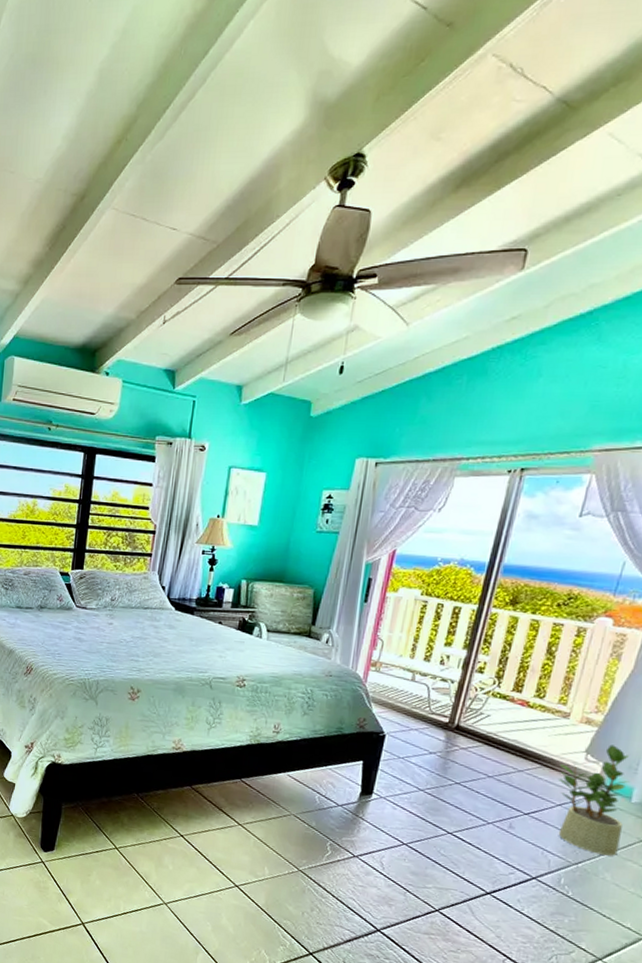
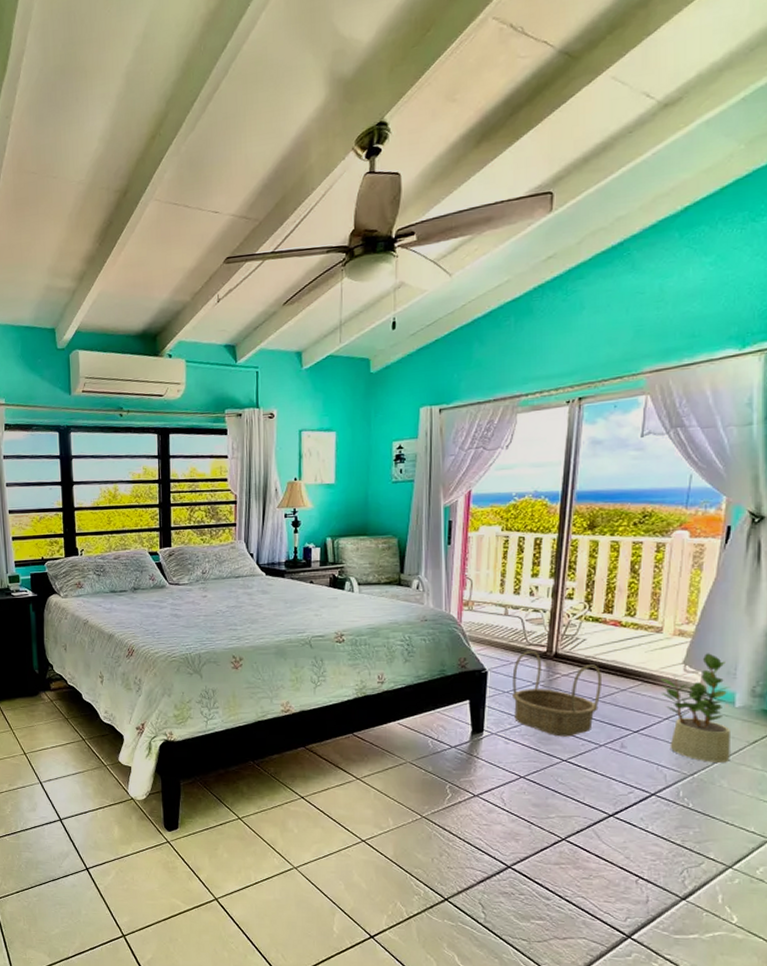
basket: none [405,719,501,810] -> present [512,651,601,737]

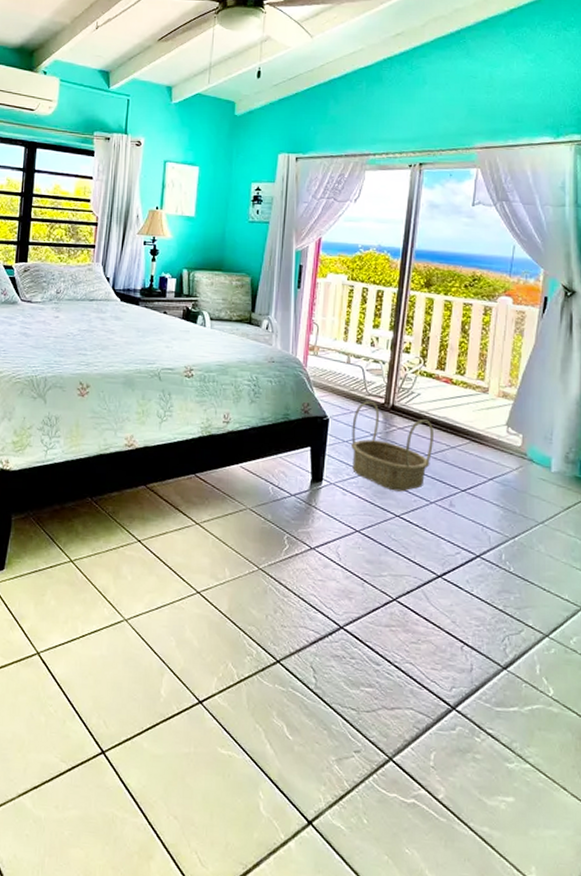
potted plant: present [660,653,730,763] -> none [486,416,547,527]

